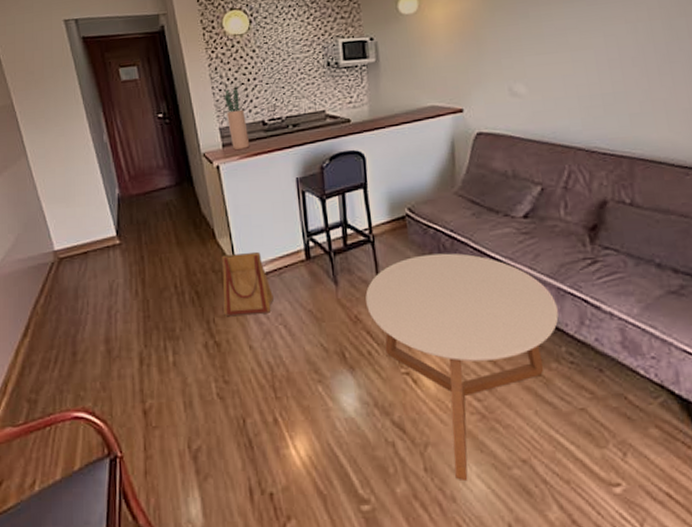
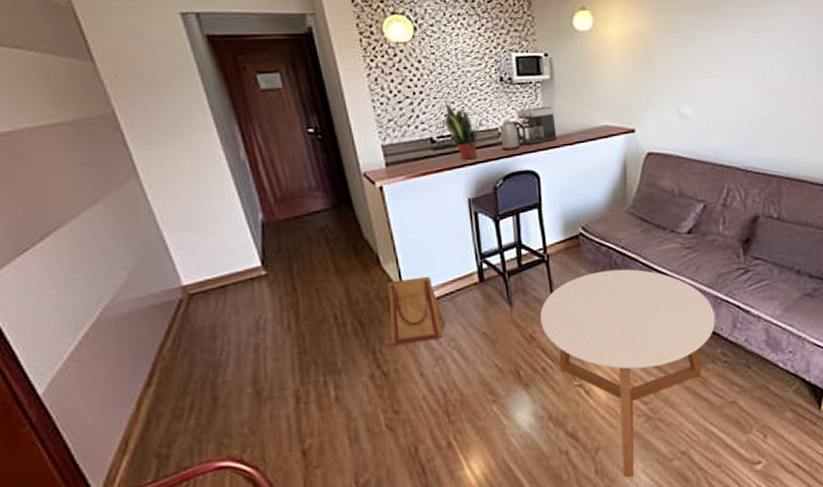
vase: present [225,84,250,151] -> none [387,97,417,170]
potted plant: none [276,87,311,141] -> present [445,102,483,160]
kettle: none [326,103,353,132] -> present [499,121,527,151]
coffee maker: none [343,87,383,128] -> present [517,105,558,146]

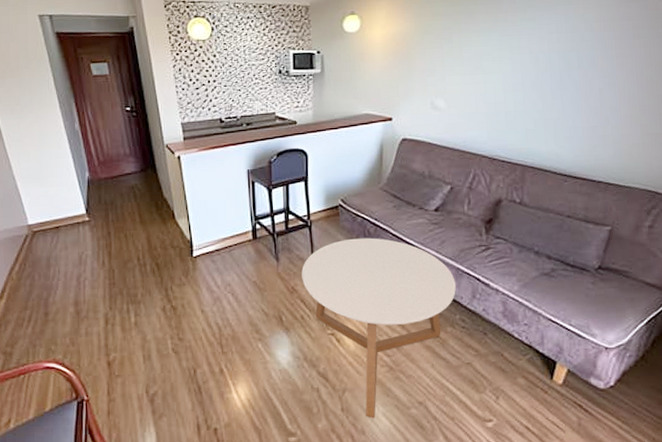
shopping bag: present [388,276,446,346] -> none [180,231,224,286]
potted plant: present [445,102,483,160] -> none [232,90,263,138]
kettle: present [499,121,527,151] -> none [276,107,299,132]
coffee maker: present [517,105,558,146] -> none [291,95,324,129]

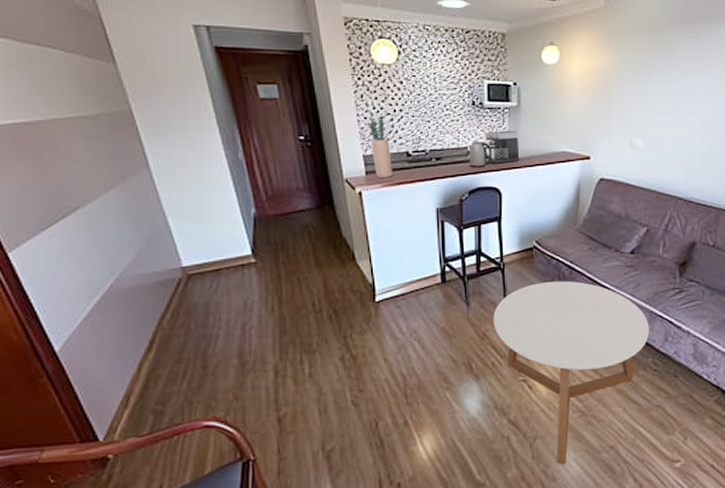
vase: none [187,85,208,144] -> present [370,114,393,179]
kettle: none [276,107,299,132] -> present [468,141,492,168]
coffee maker: none [291,95,324,129] -> present [485,130,520,165]

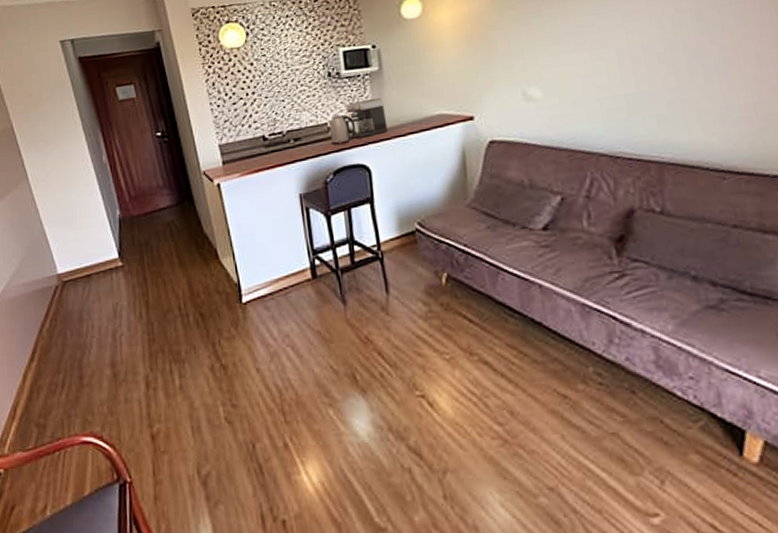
vase: present [370,114,393,179] -> none [223,99,251,168]
coffee table: present [493,281,649,465] -> none [375,269,585,510]

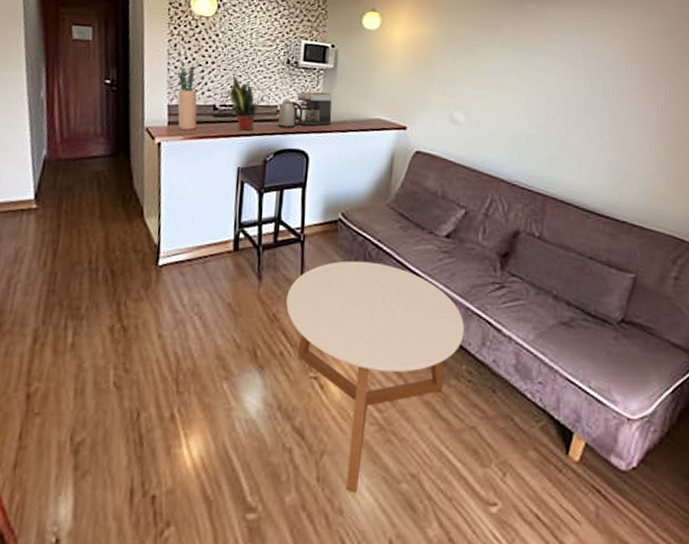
vase: none [223,99,251,168] -> present [177,64,198,131]
potted plant: none [276,101,312,156] -> present [230,75,265,131]
coffee table: none [375,269,585,510] -> present [286,260,464,494]

